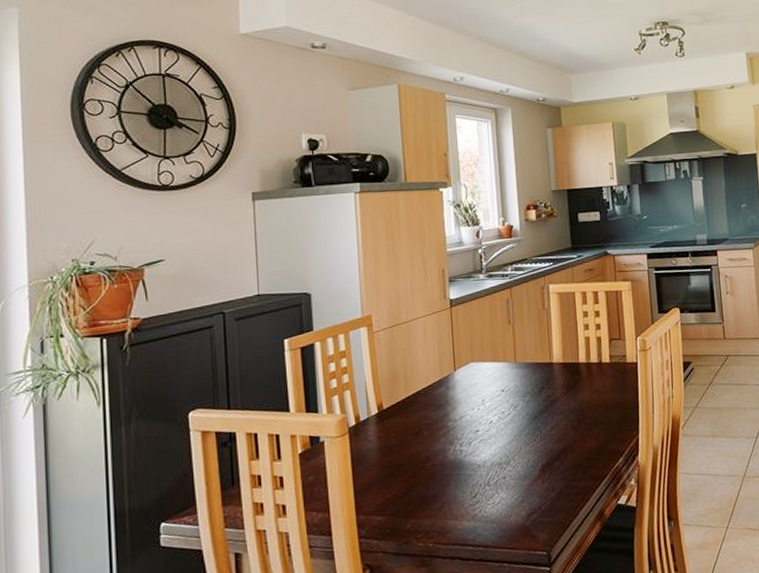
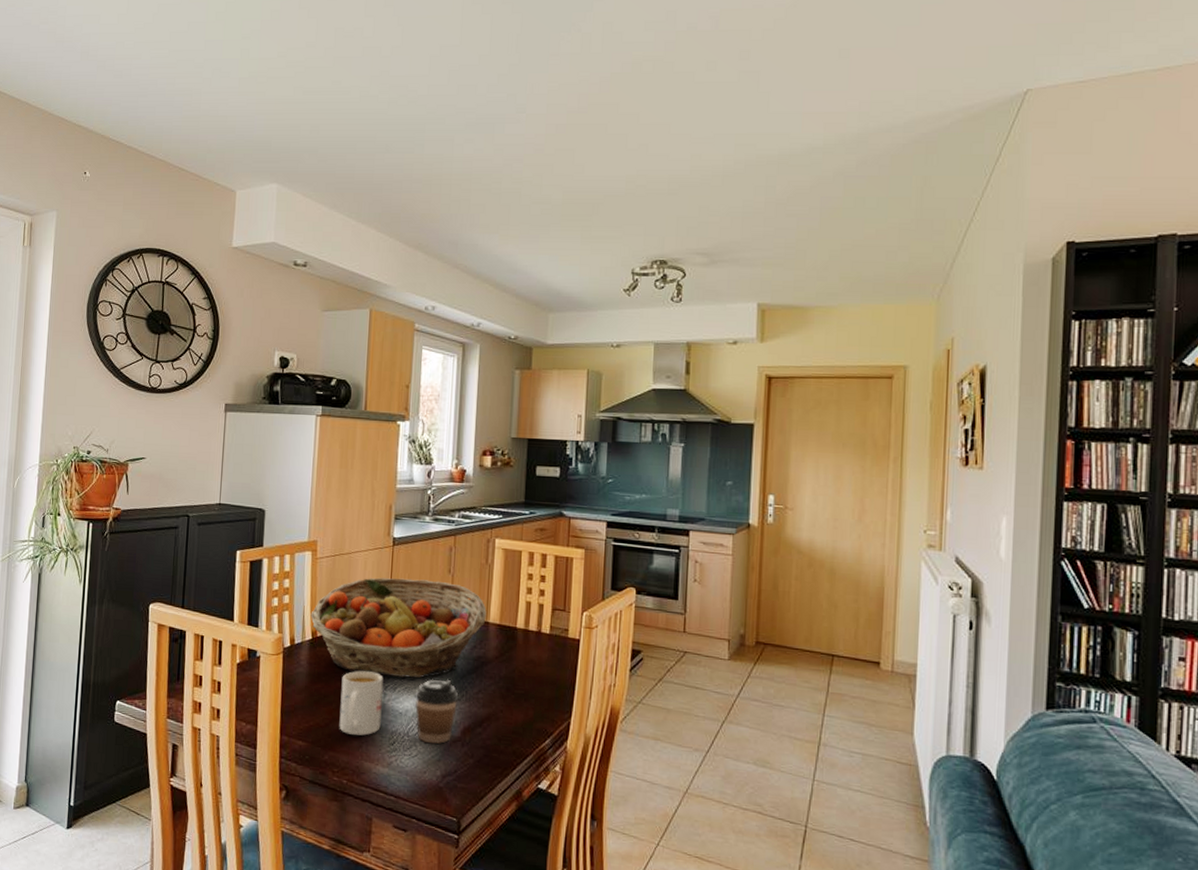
fruit basket: none [373,333,550,436] -> present [310,578,487,678]
mug: none [414,432,461,498] -> present [339,671,384,736]
coffee cup: none [489,423,534,488] -> present [414,679,459,745]

